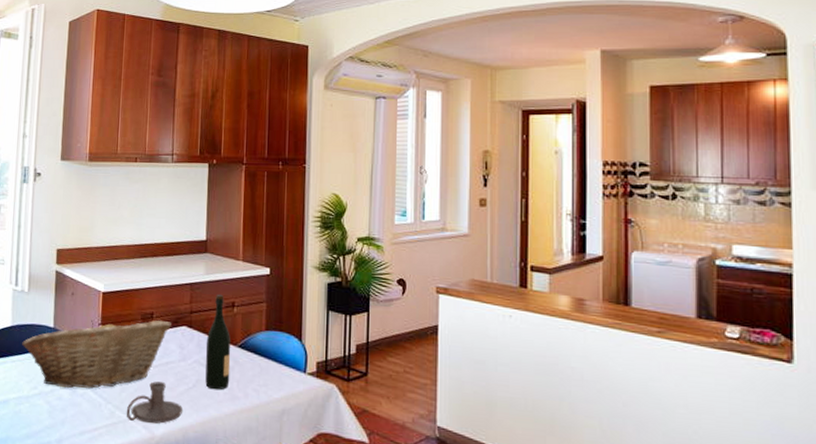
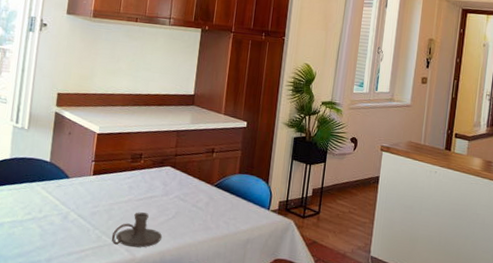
fruit basket: present [22,319,171,389] -> none [19,157,158,216]
wine bottle: present [205,294,231,390] -> none [183,141,209,222]

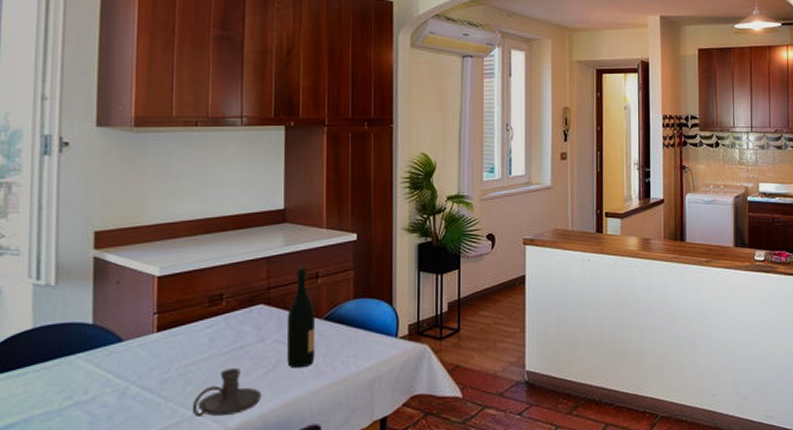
wine bottle: none [183,141,209,222] -> present [286,265,316,369]

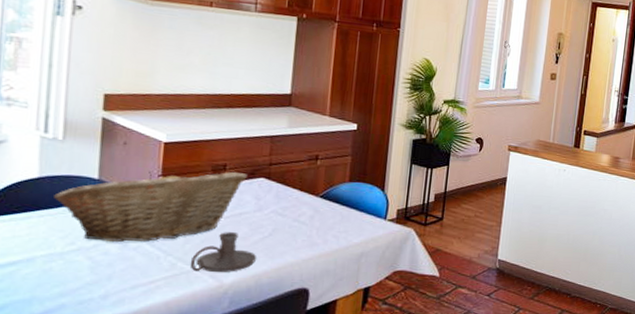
fruit basket: none [49,300,245,392] -> present [54,171,247,242]
wine bottle: present [286,265,316,369] -> none [282,147,312,238]

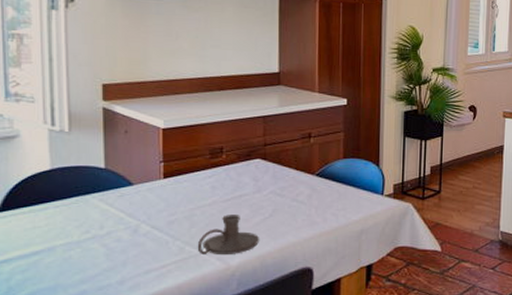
fruit basket: present [54,171,247,242] -> none [66,154,244,228]

